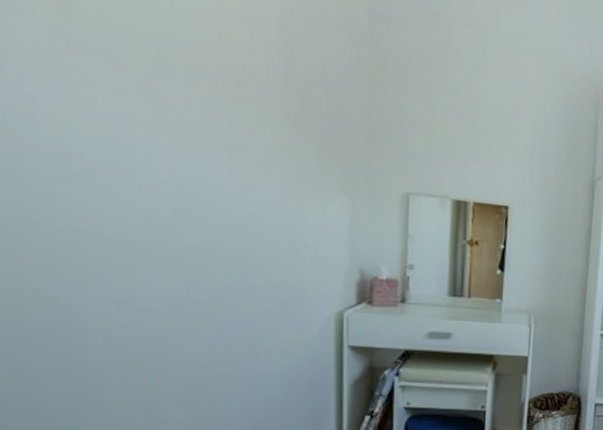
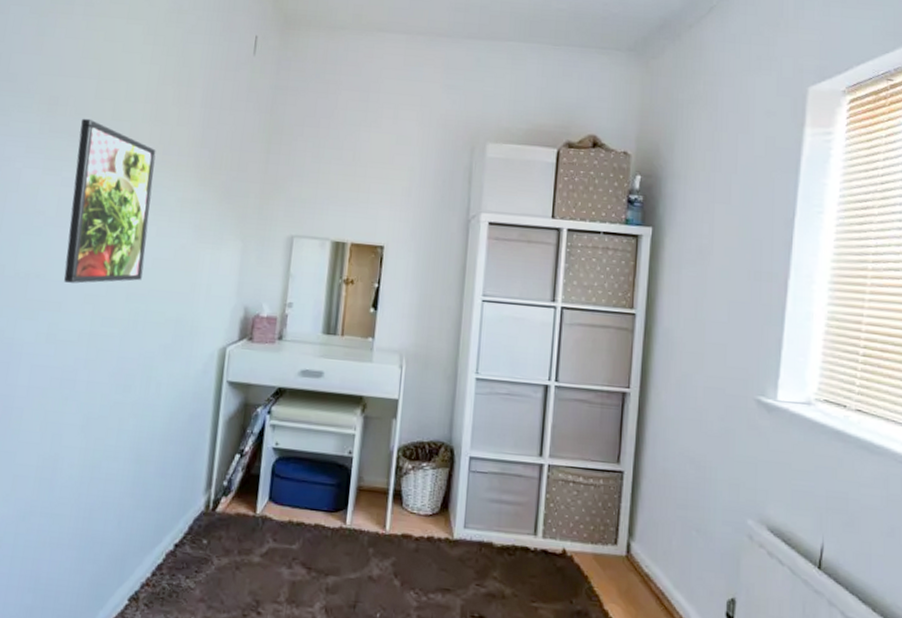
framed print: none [114,32,231,243] -> present [64,118,156,284]

